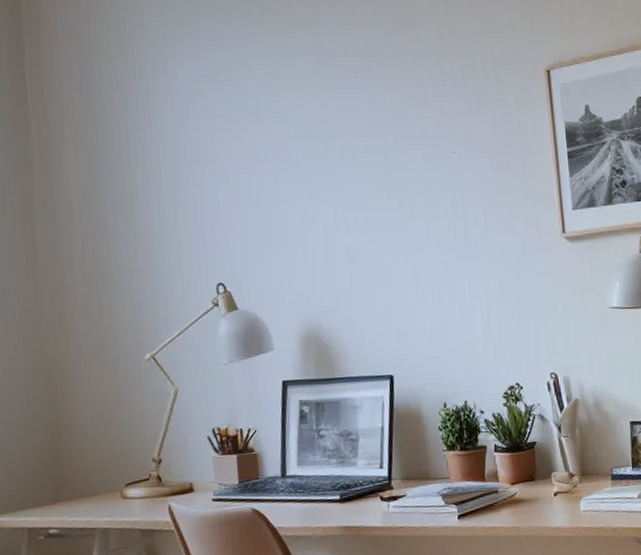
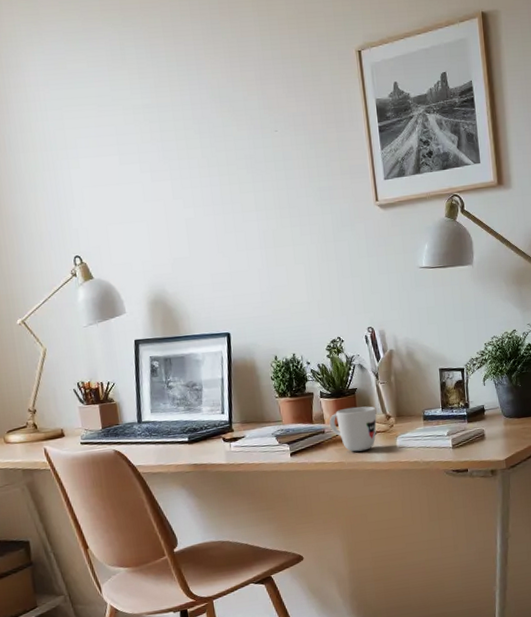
mug: none [503,462,559,515] -> present [329,406,377,452]

